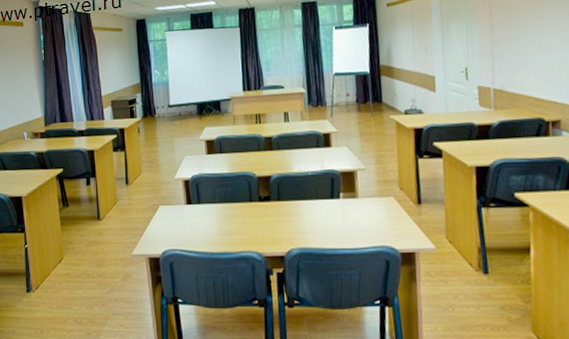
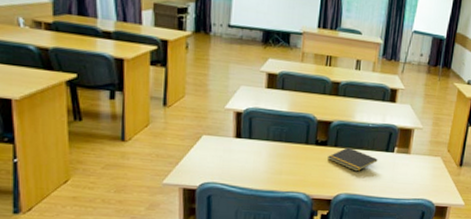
notepad: none [273,200,325,224] -> present [328,147,378,172]

